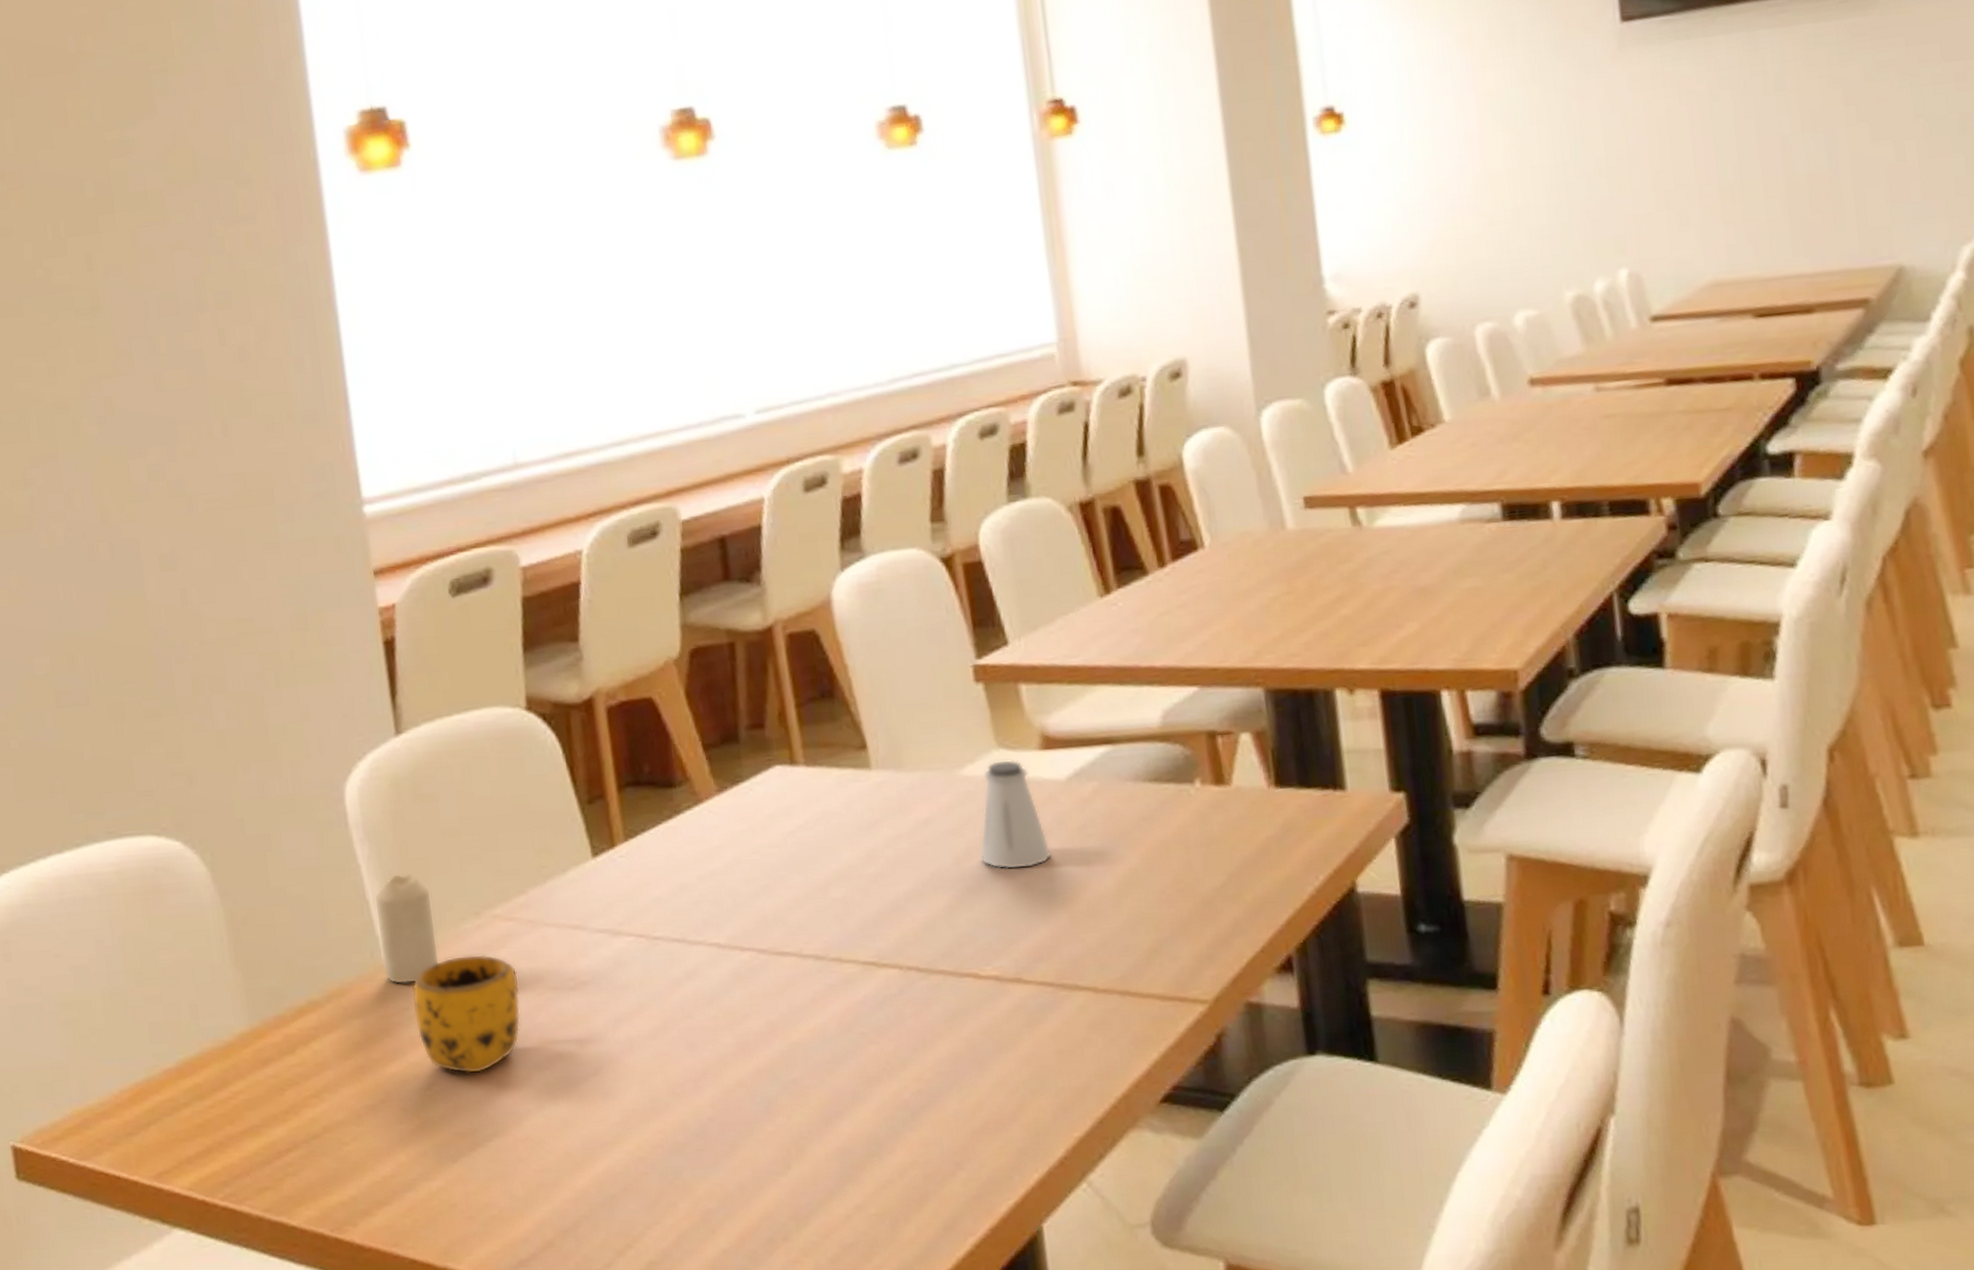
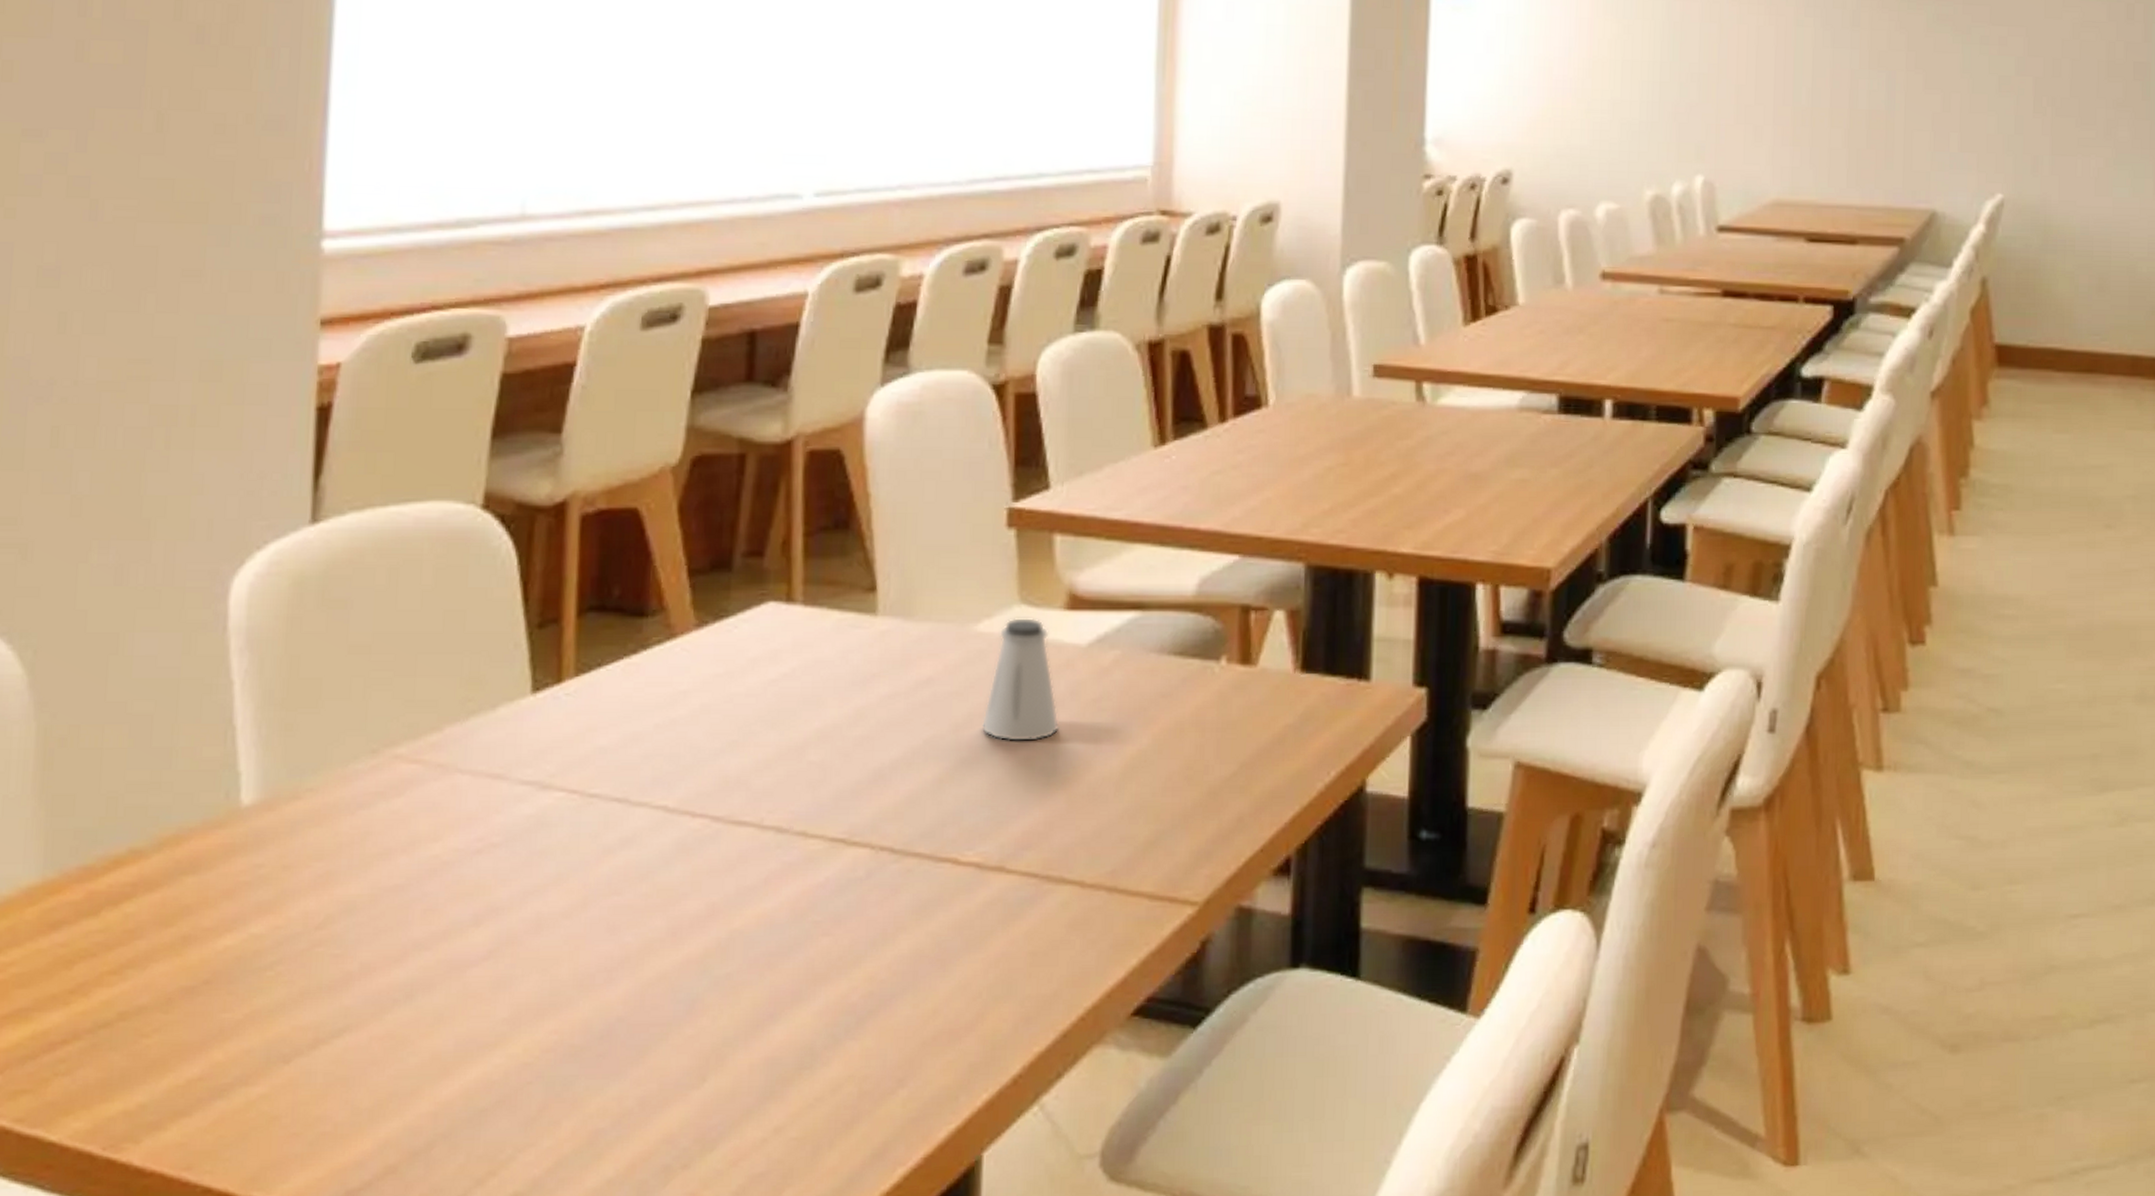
candle: present [374,873,440,985] -> none [239,696,320,835]
mug: present [412,954,521,1074] -> none [268,802,413,952]

